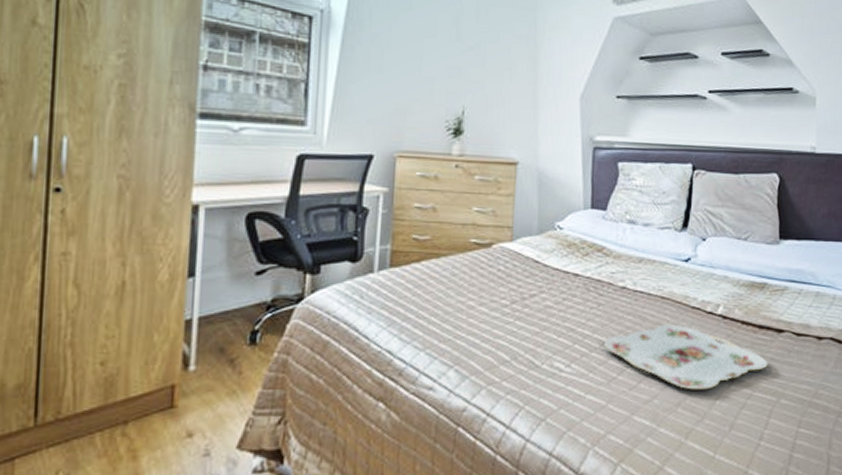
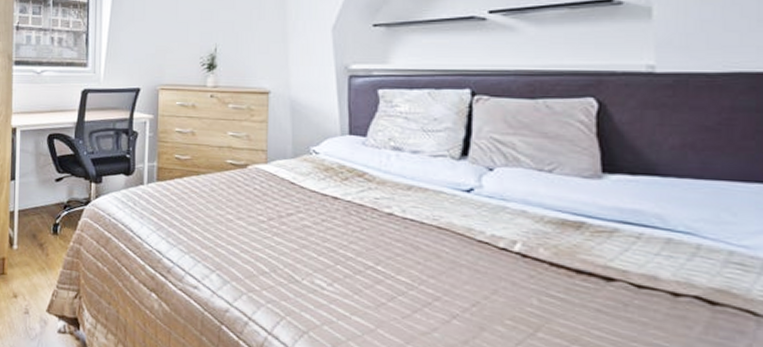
serving tray: present [603,324,768,390] -> none [368,255,592,332]

